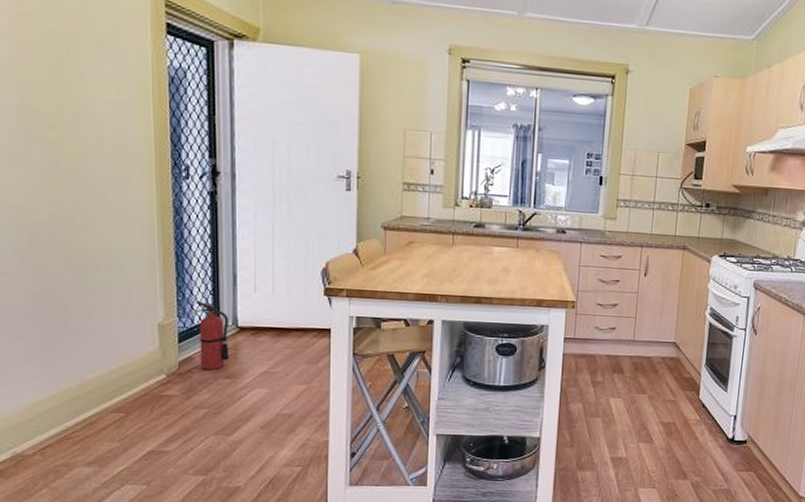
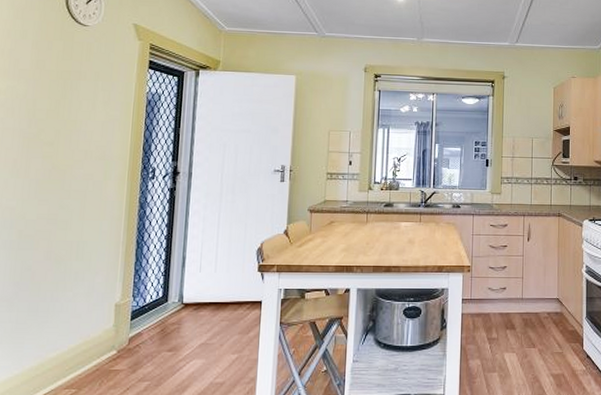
fire extinguisher: present [196,300,229,370] -> none [147,281,176,344]

